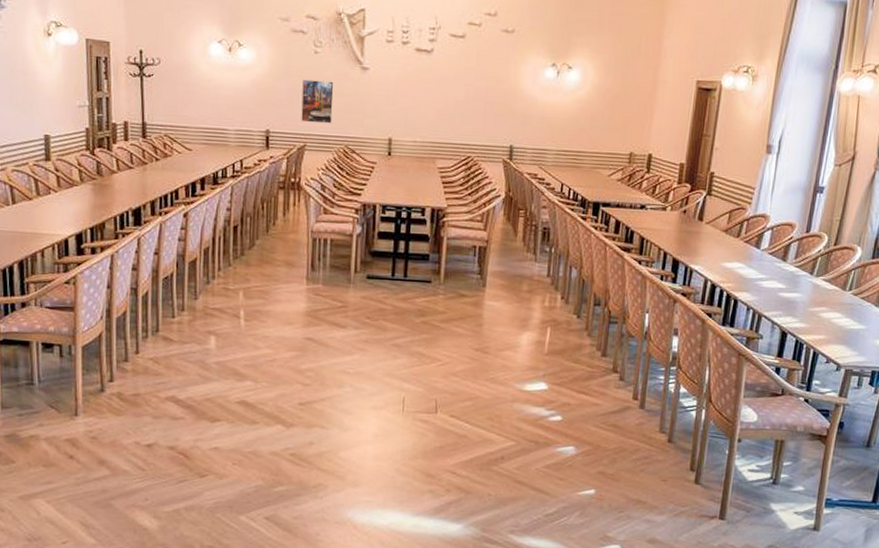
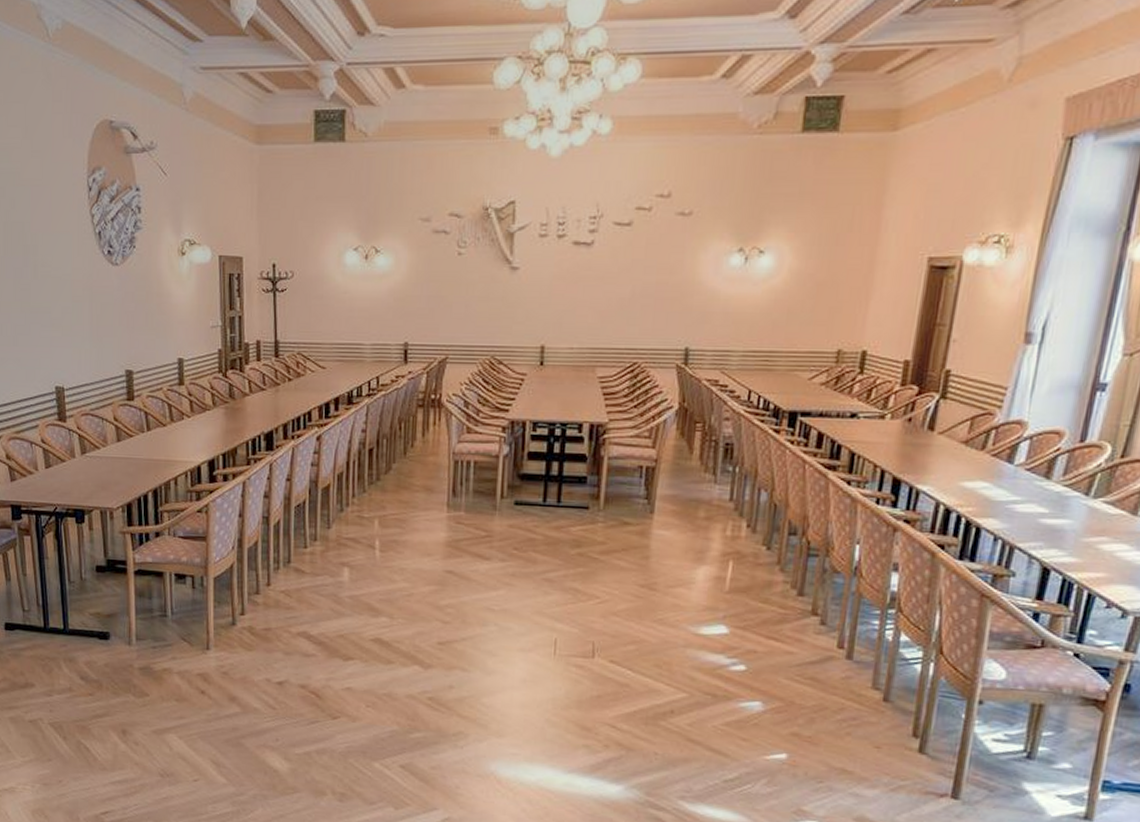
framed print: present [301,79,334,124] -> none [442,284,480,333]

